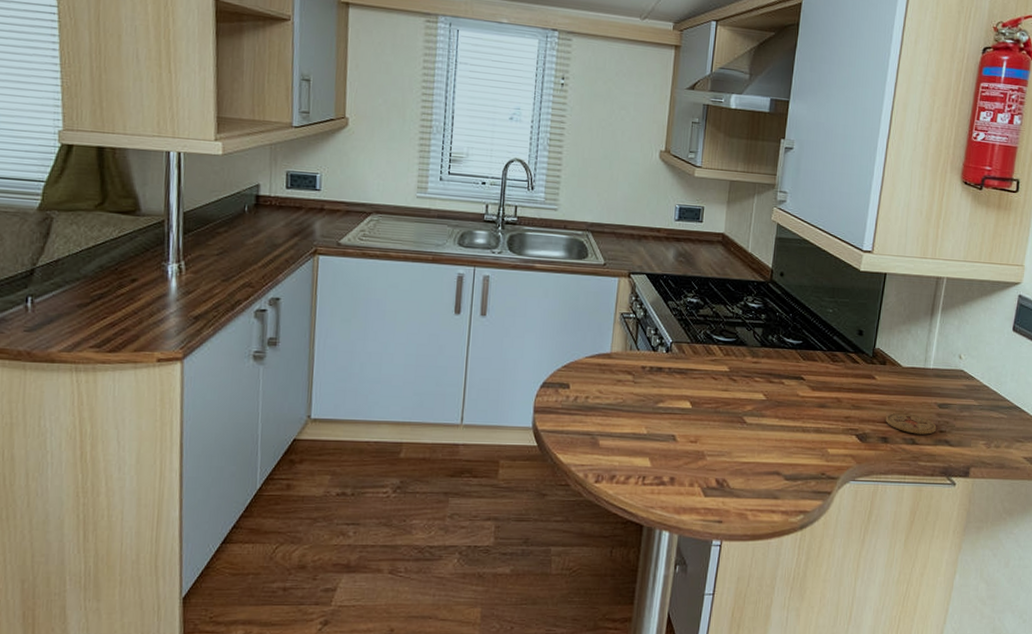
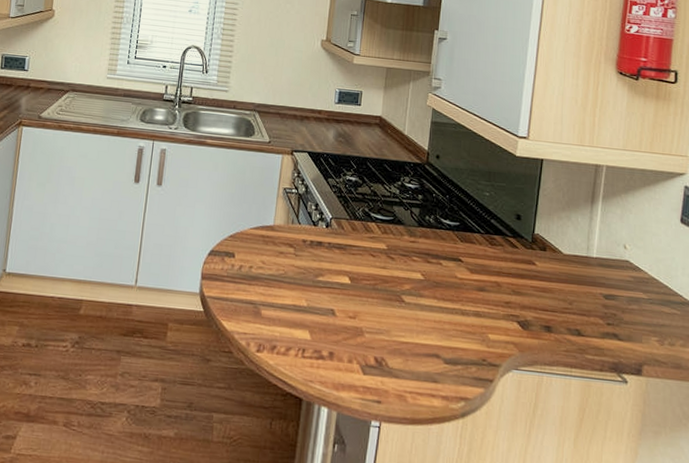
coaster: present [886,412,937,435] -> none [548,301,604,326]

